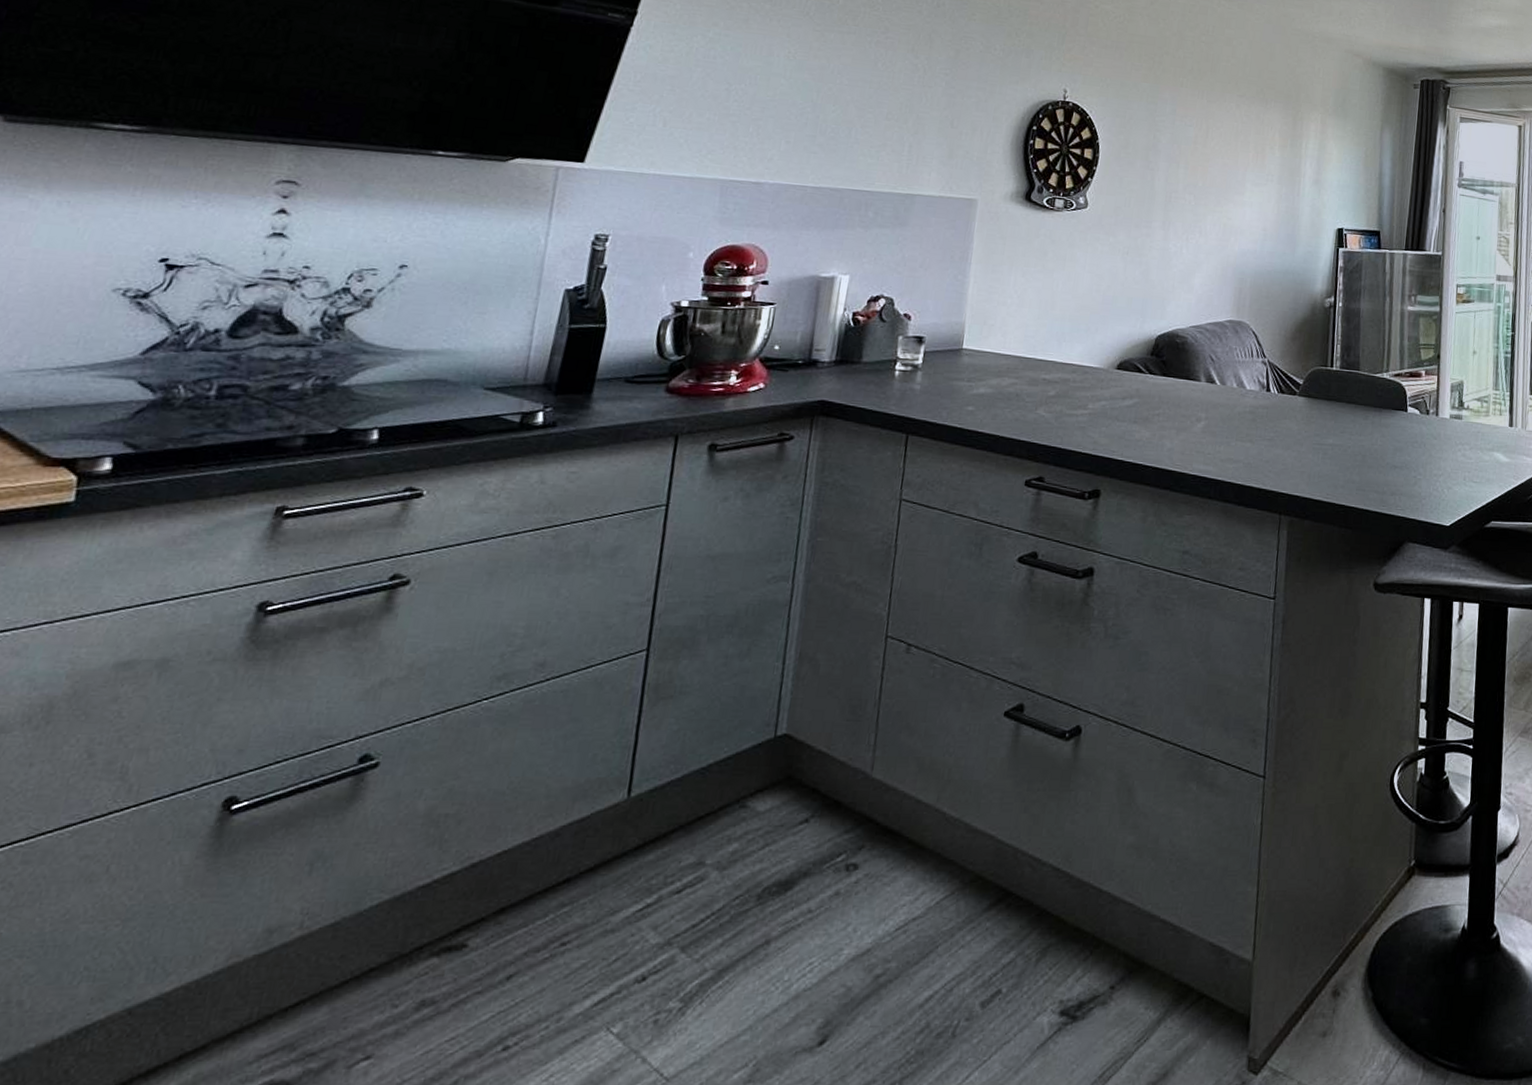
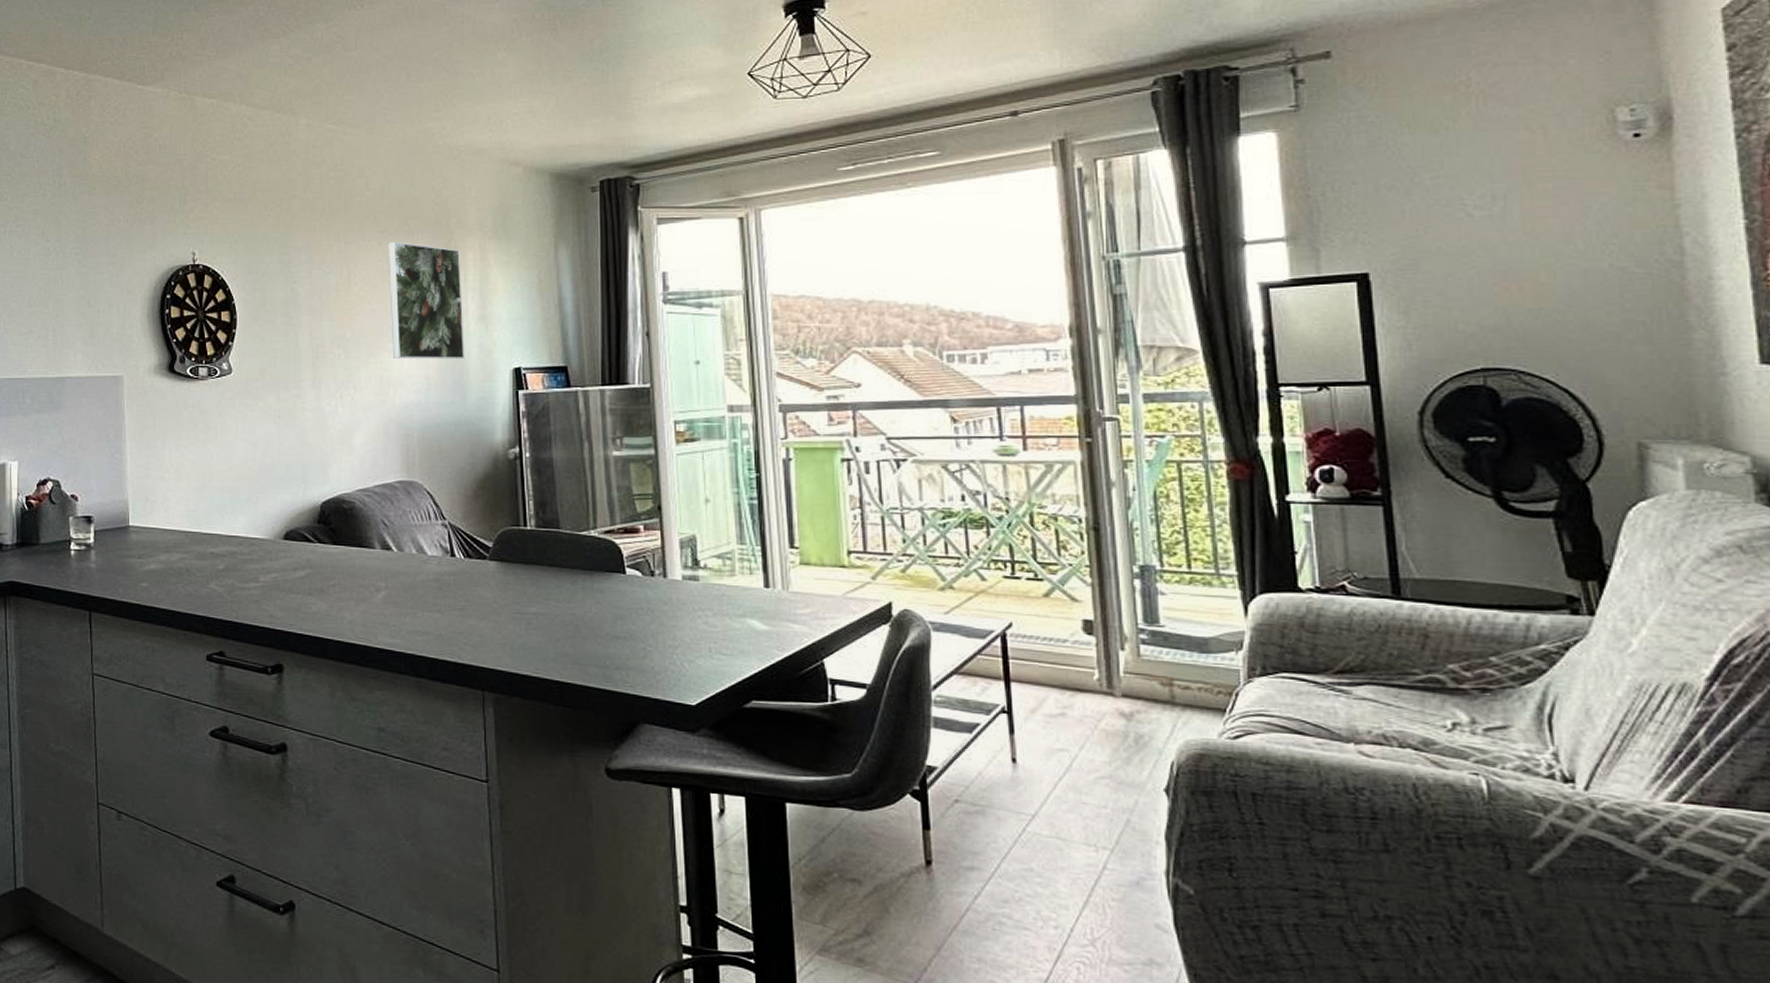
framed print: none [1237,106,1305,217] -> present [388,241,464,360]

